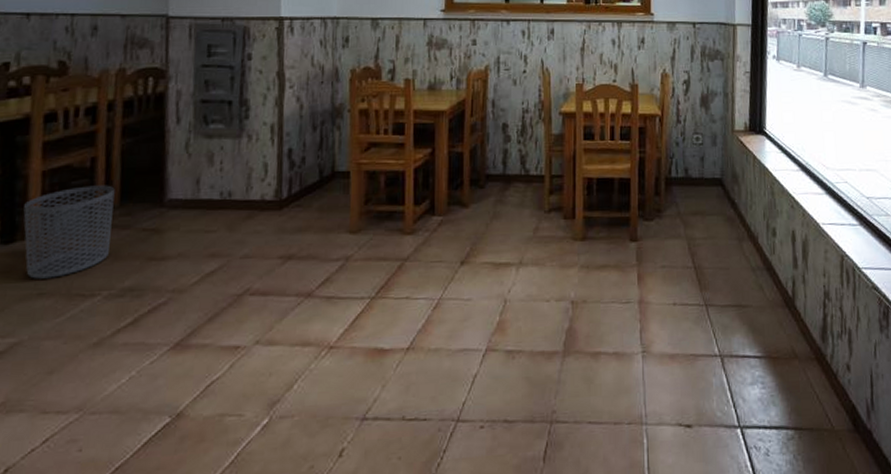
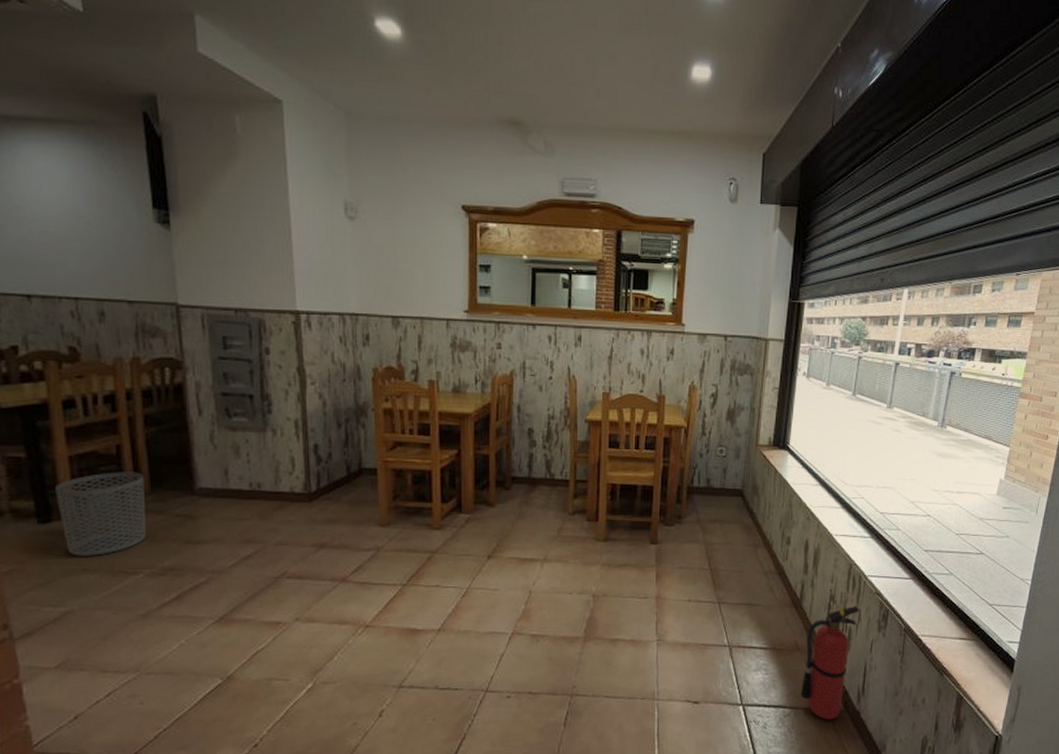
fire extinguisher: none [803,303,857,443] -> present [800,605,859,720]

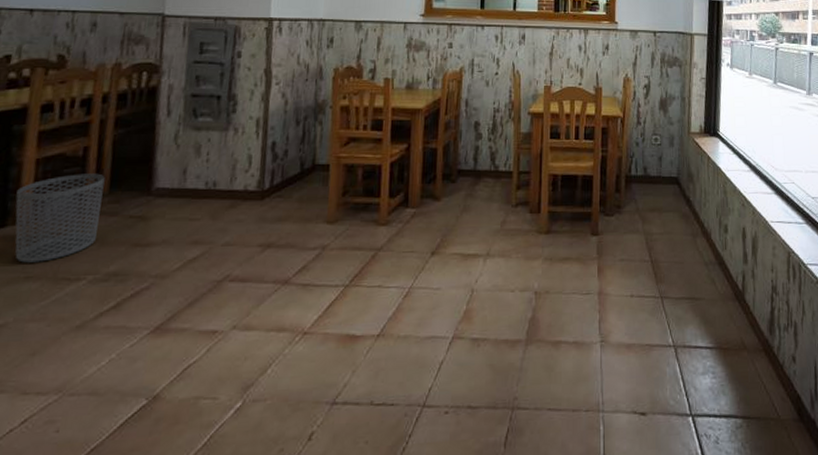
fire extinguisher: present [800,605,859,720] -> none [751,297,803,431]

